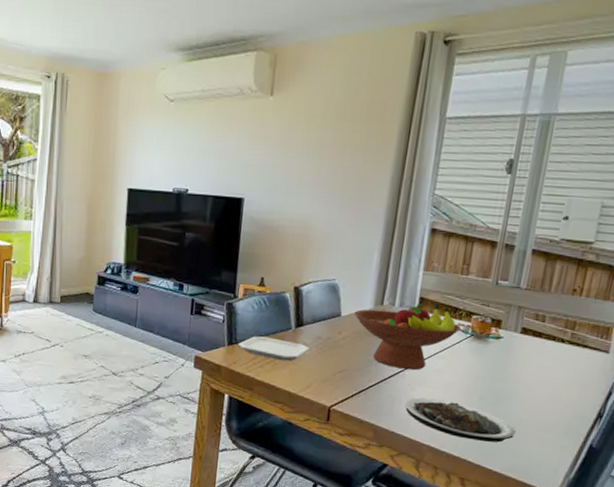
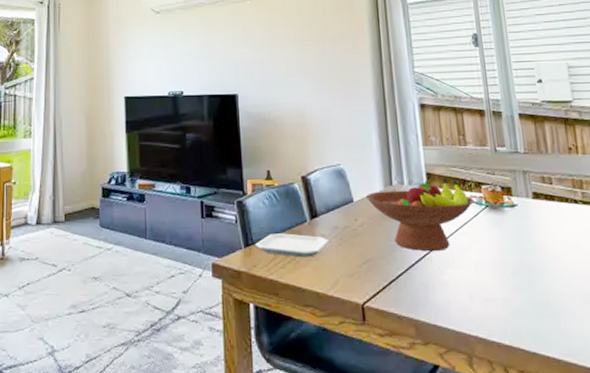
plate: present [404,397,516,443] -> none [439,281,562,323]

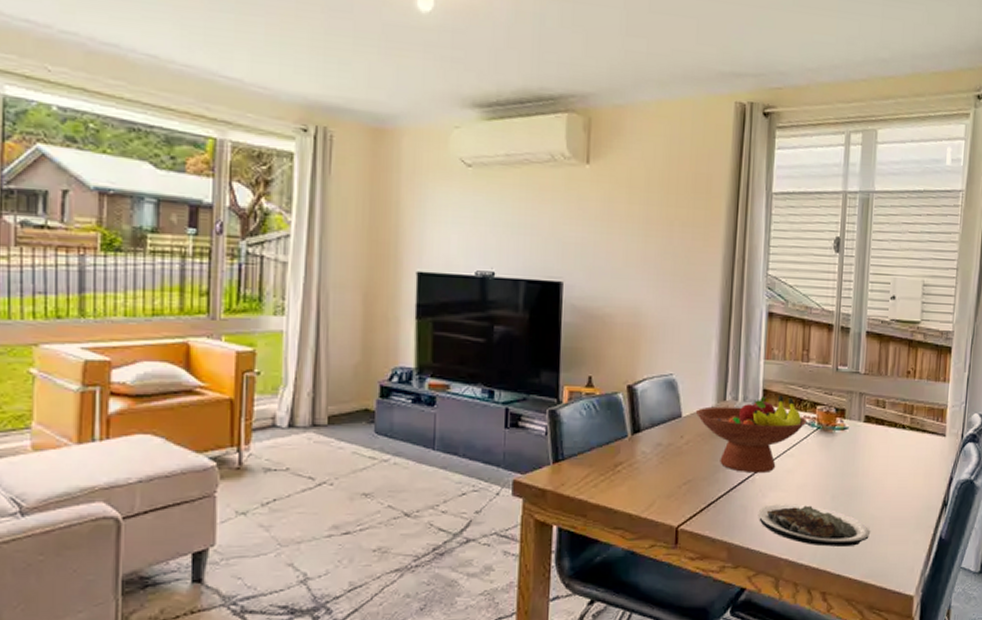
plate: present [256,233,330,258] -> none [566,449,650,476]
plate: none [439,281,562,323] -> present [758,504,871,547]

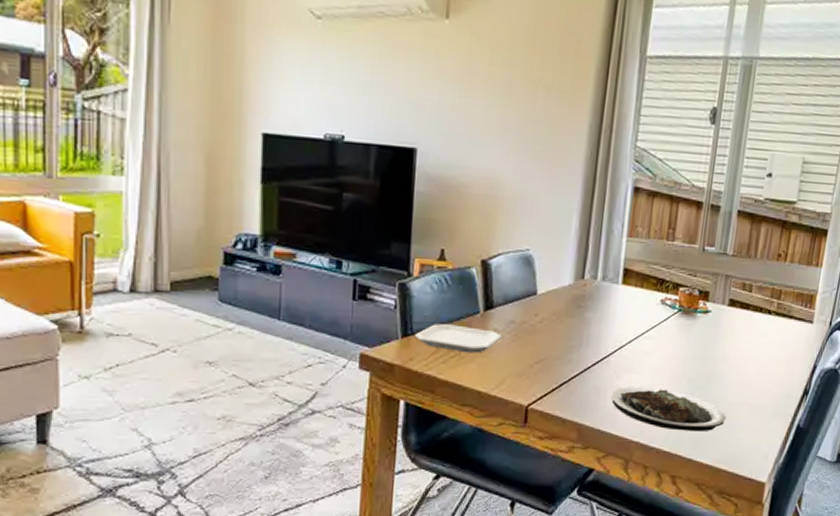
plate: none [566,449,650,476] -> present [415,324,502,353]
fruit bowl: present [695,394,808,474] -> none [551,274,669,355]

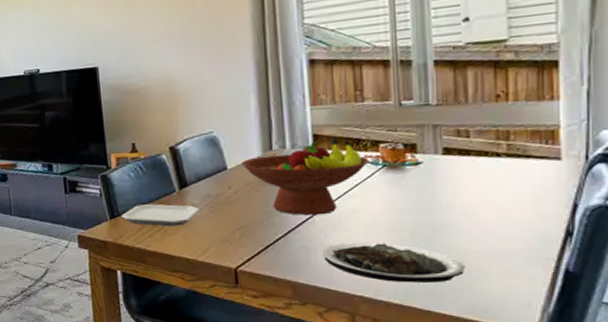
fruit bowl: none [551,274,669,355] -> present [241,137,370,216]

